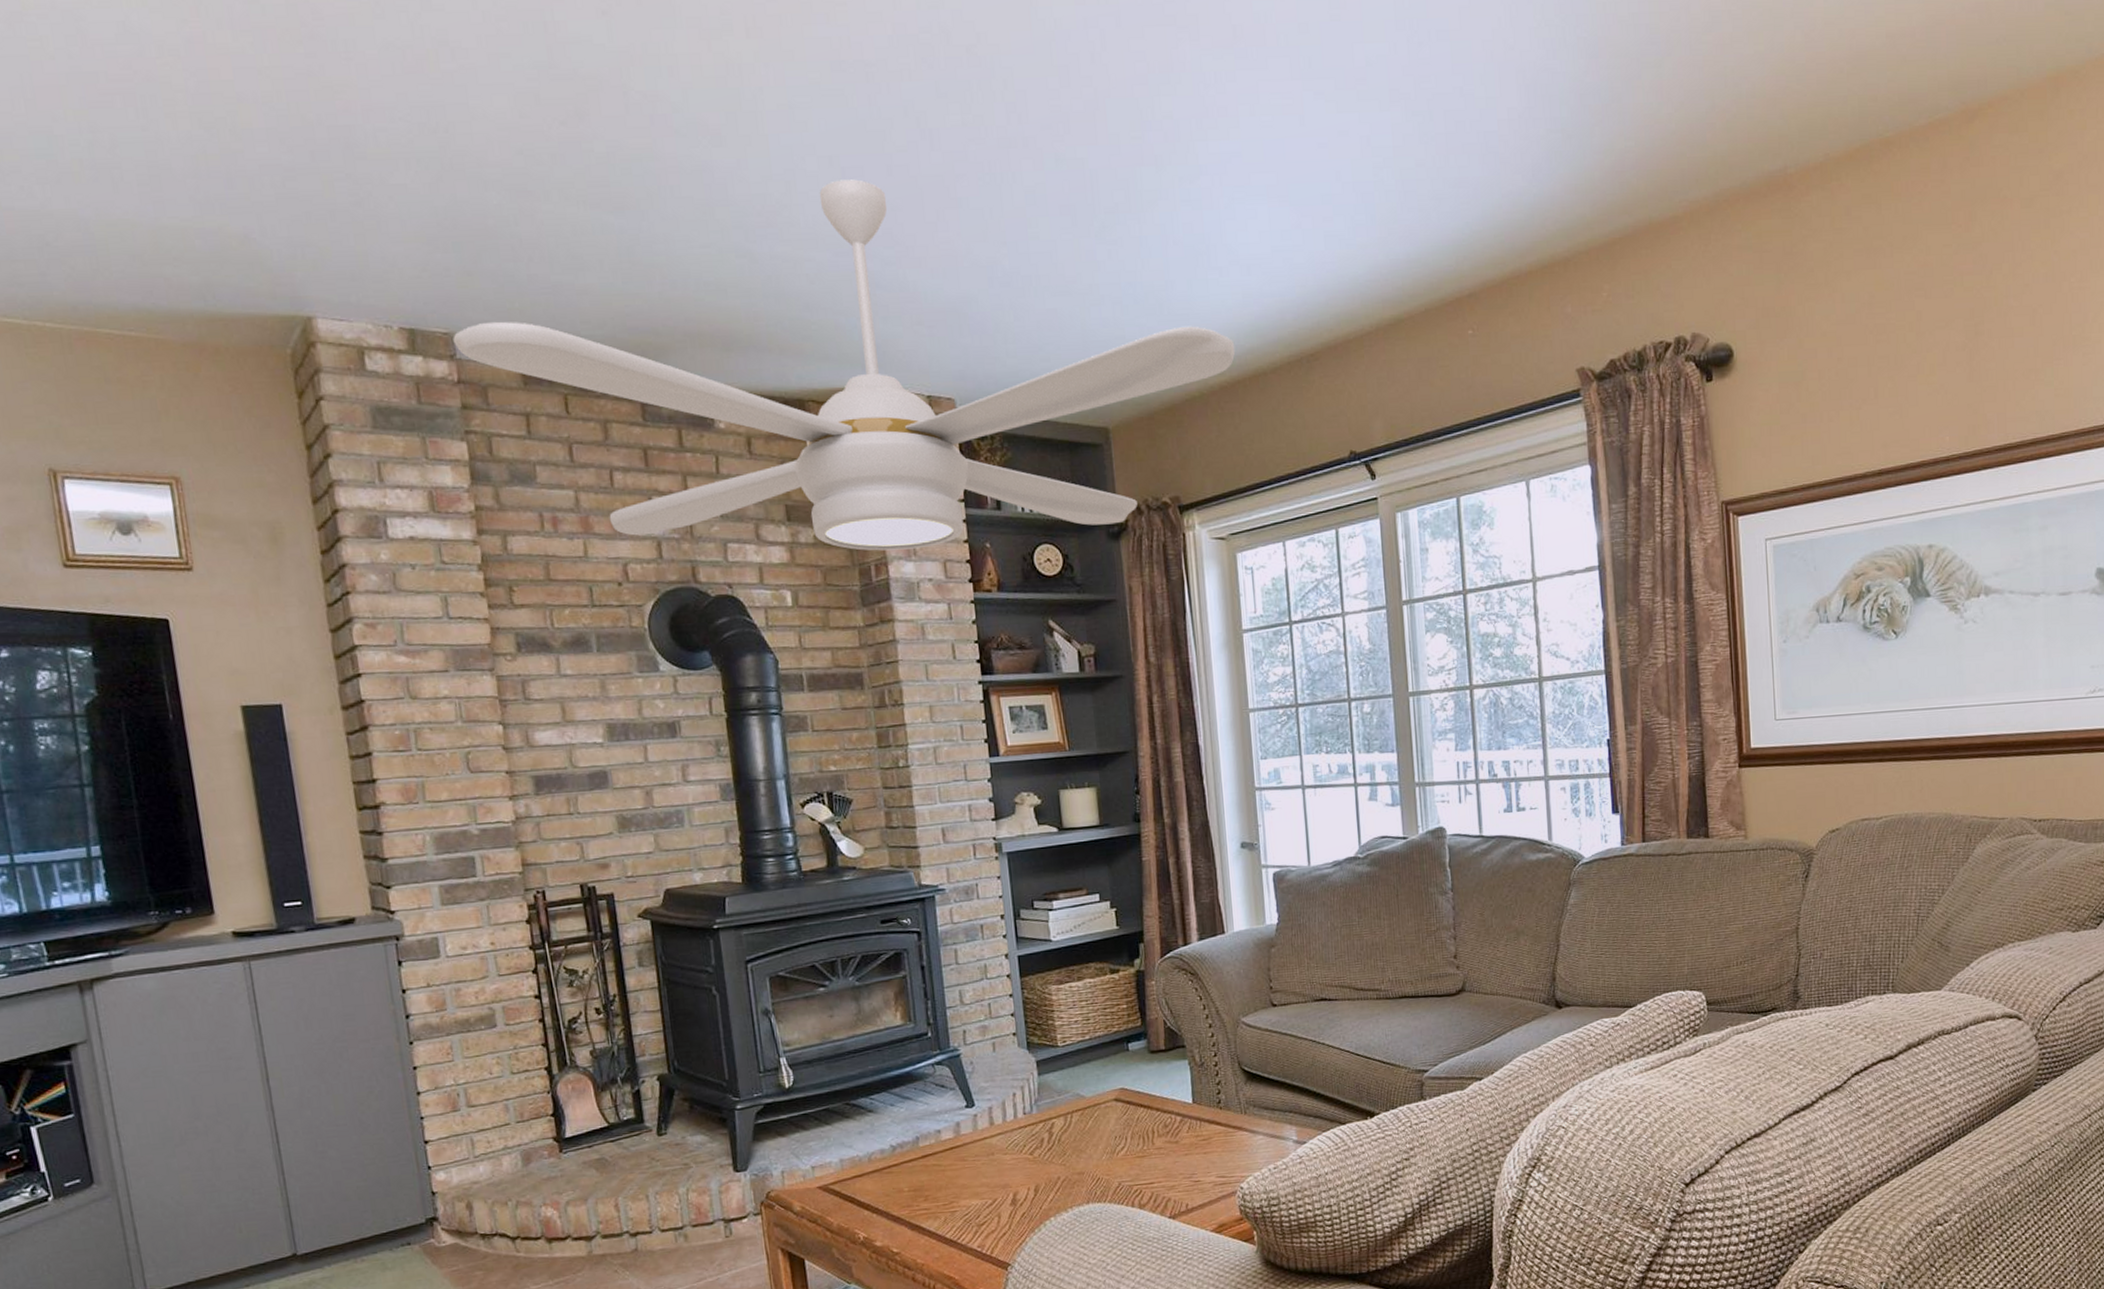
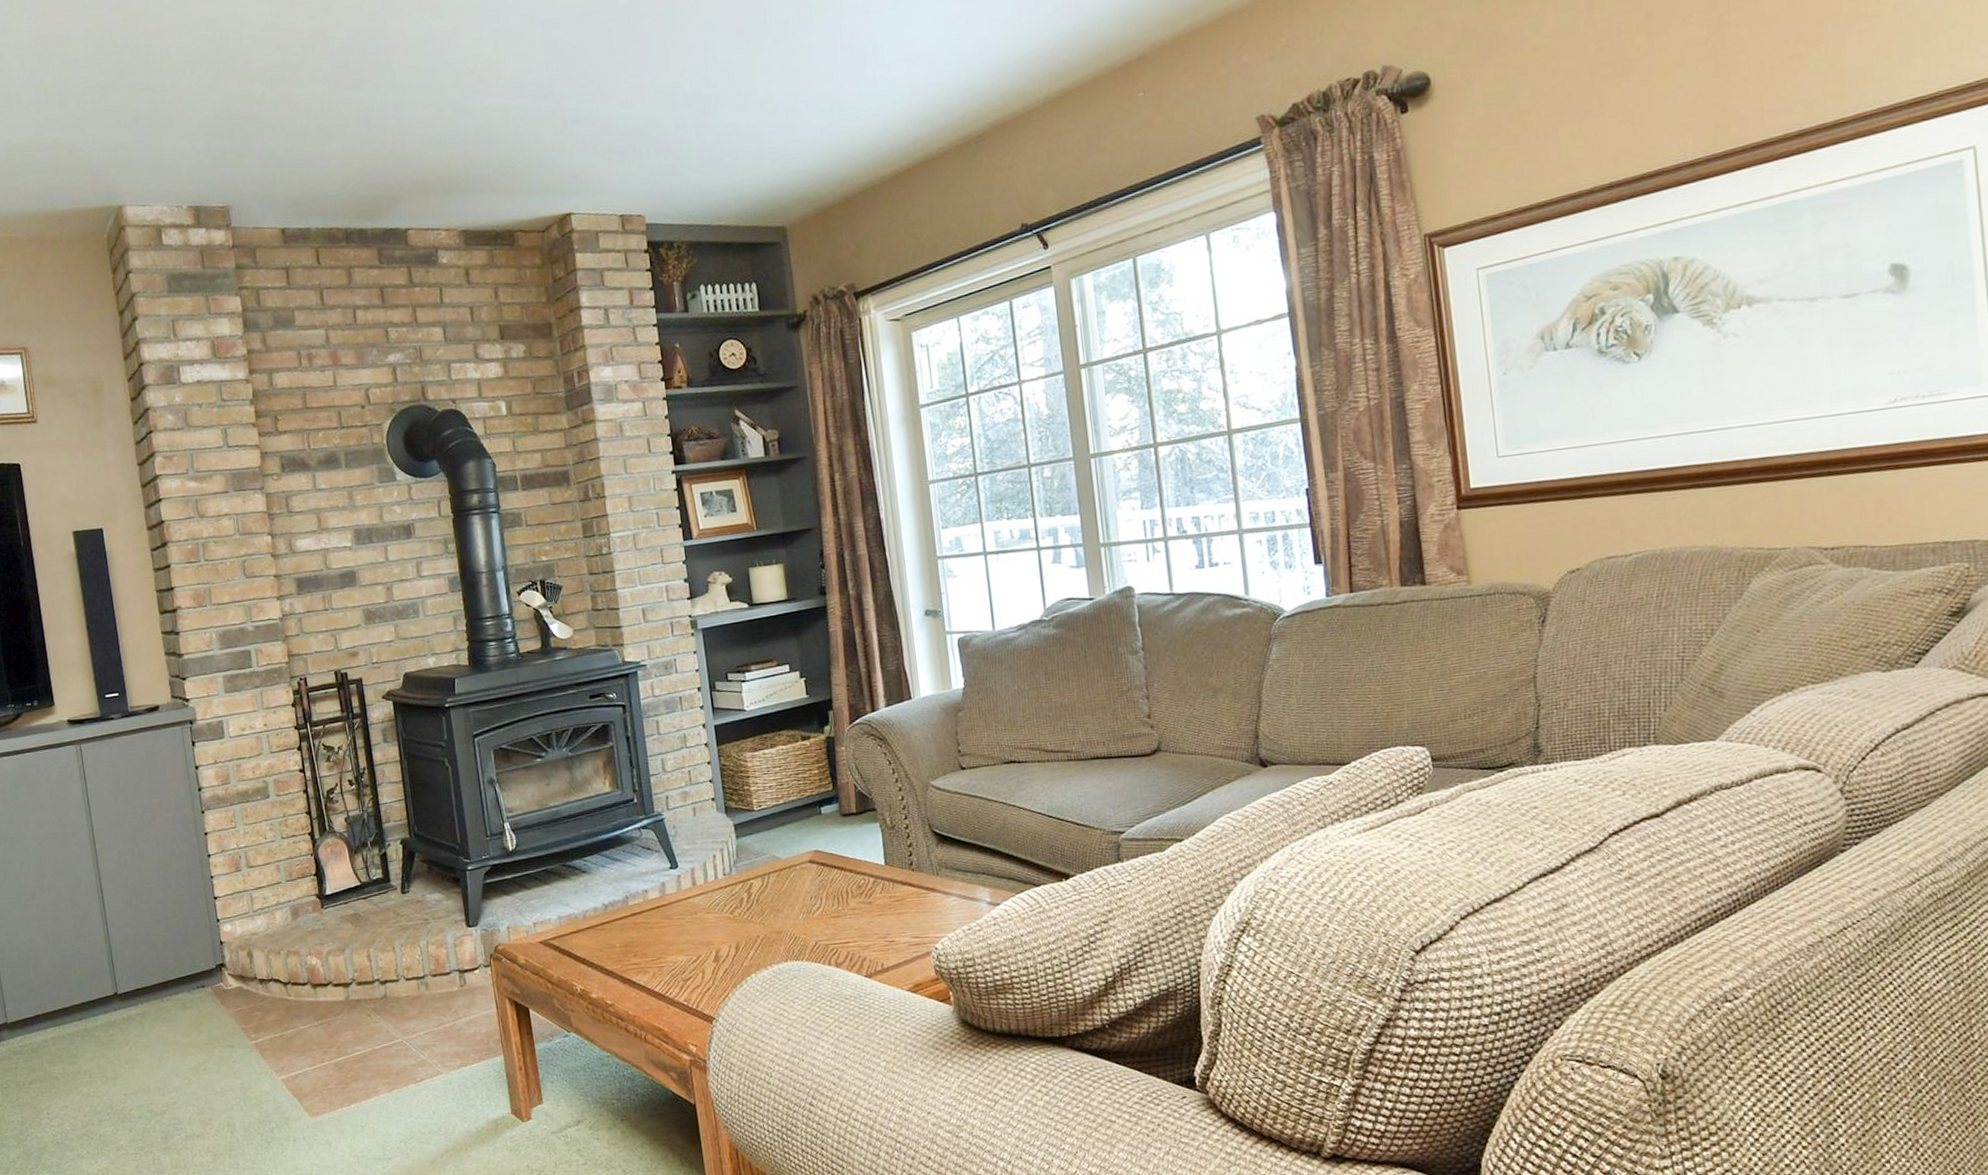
ceiling fan: present [453,179,1236,551] -> none [228,30,905,365]

